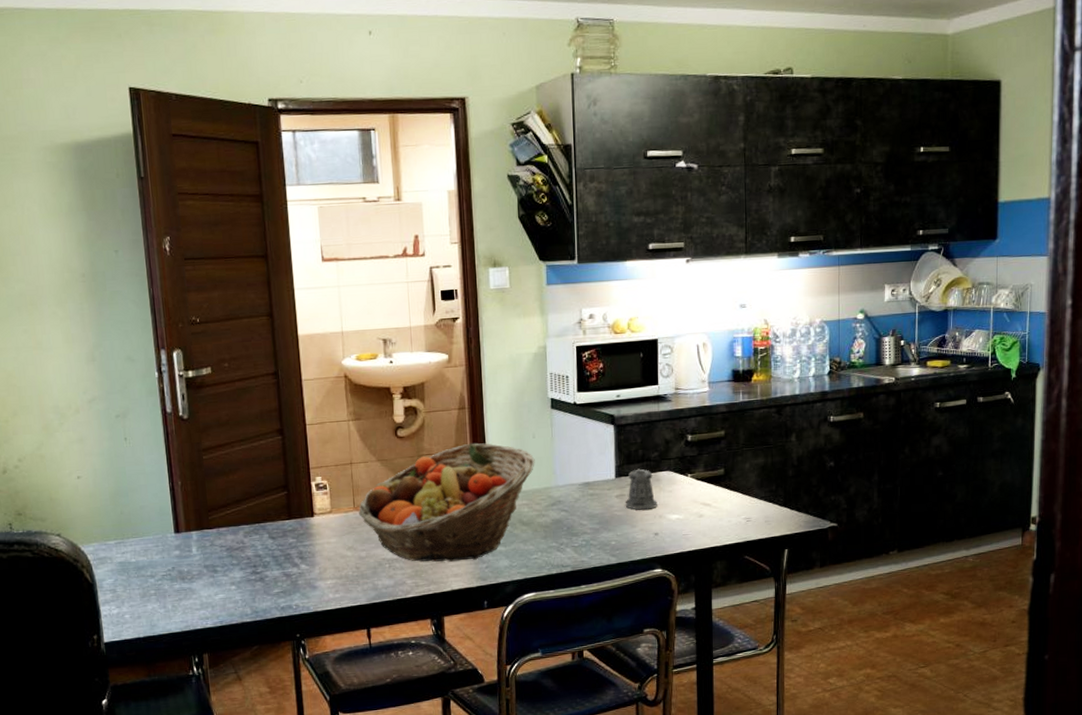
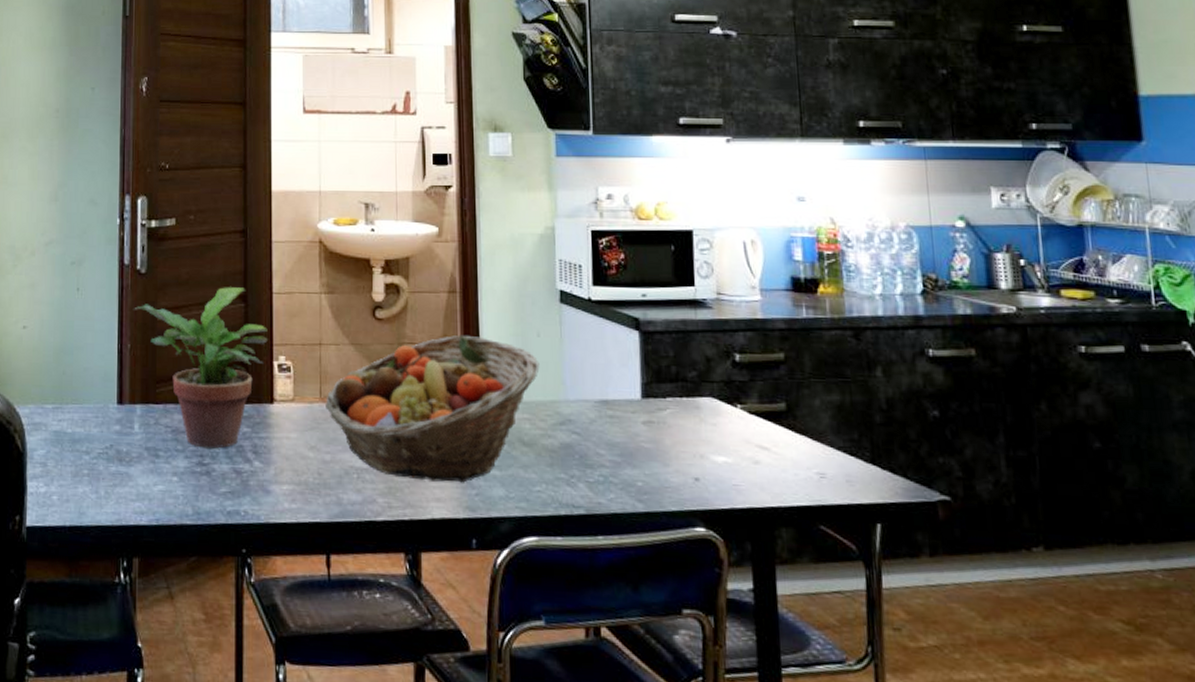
potted plant: none [180,422,306,560] -> present [134,287,269,449]
pepper shaker: present [625,468,657,510] -> none [654,390,697,445]

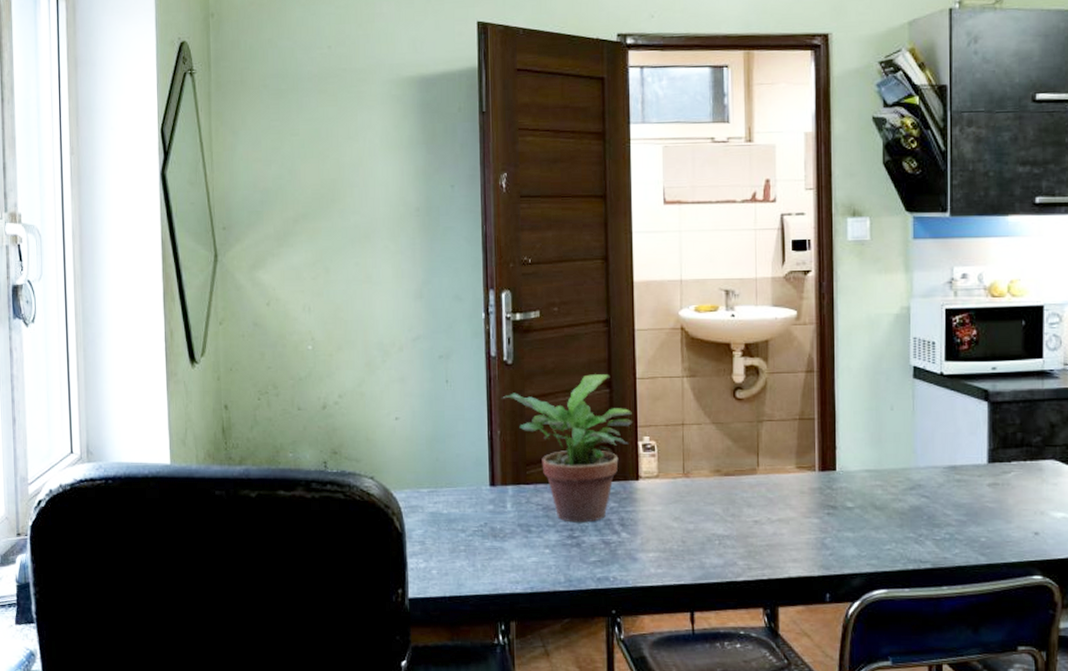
fruit basket: present [325,334,540,483] -> none [688,411,892,545]

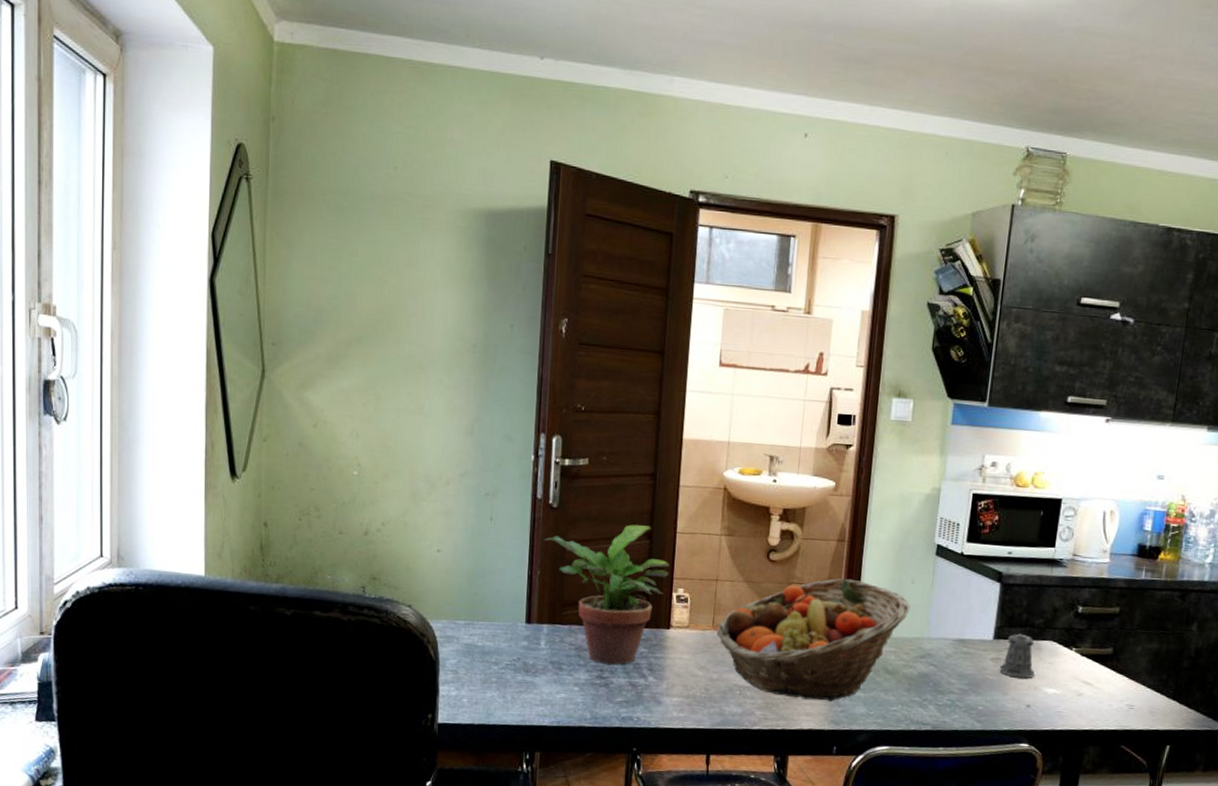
fruit basket: none [688,411,892,545] -> present [717,578,911,702]
pepper shaker: none [998,454,1039,503] -> present [999,633,1035,679]

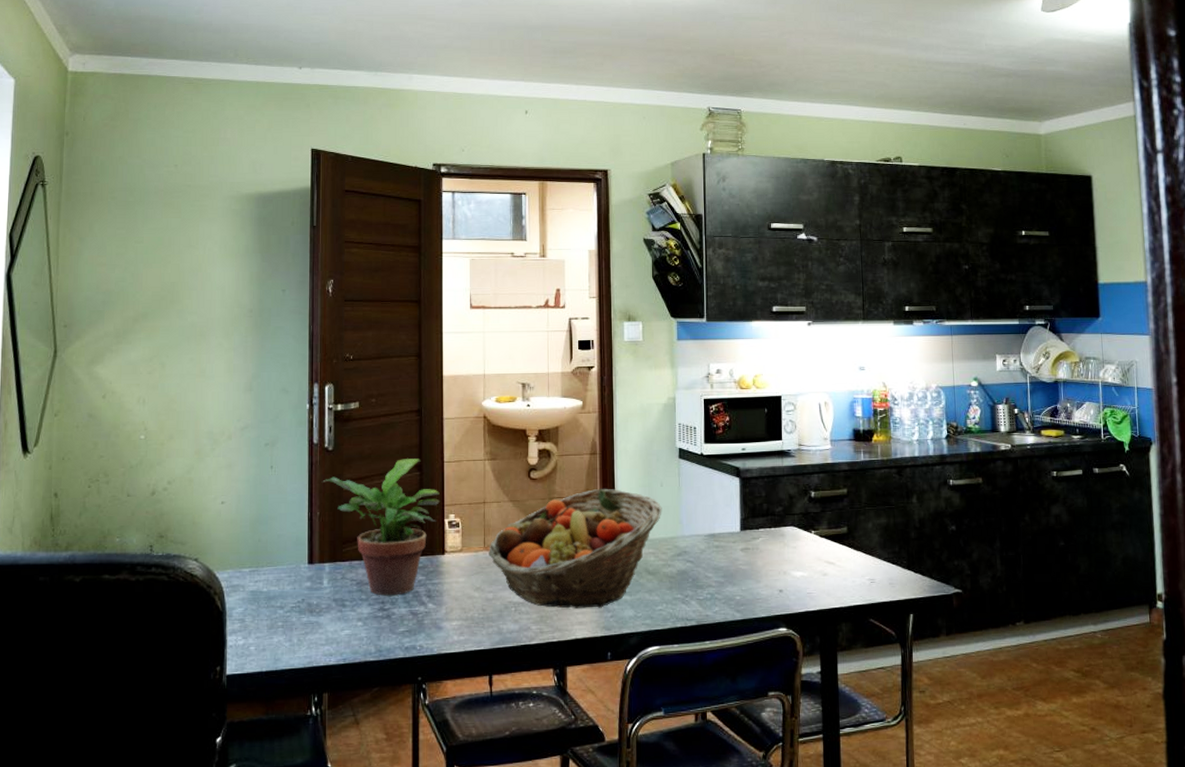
pepper shaker: present [999,633,1035,679] -> none [750,522,782,565]

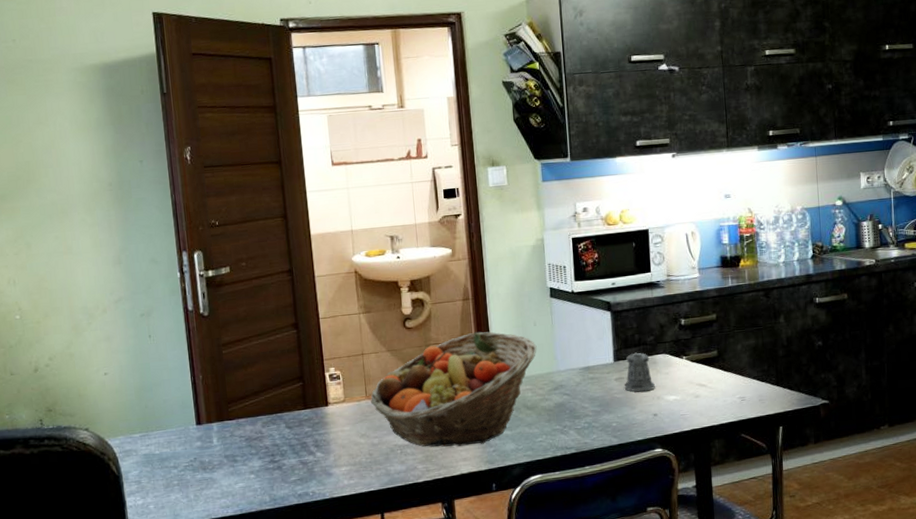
potted plant: present [322,458,441,596] -> none [201,317,320,449]
pepper shaker: none [750,522,782,565] -> present [624,352,655,392]

